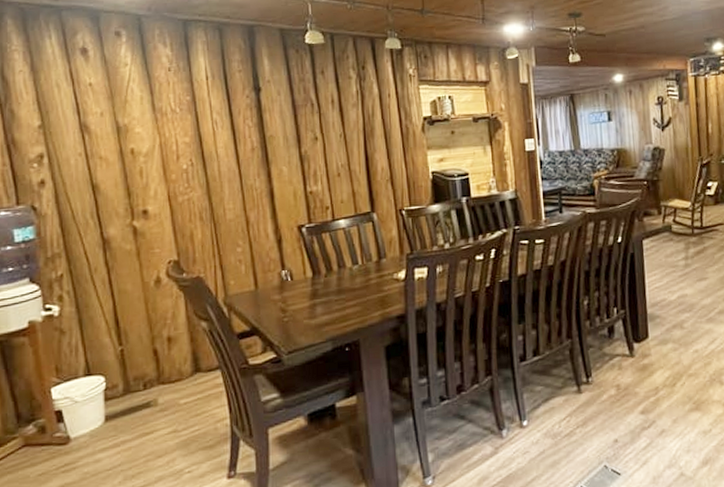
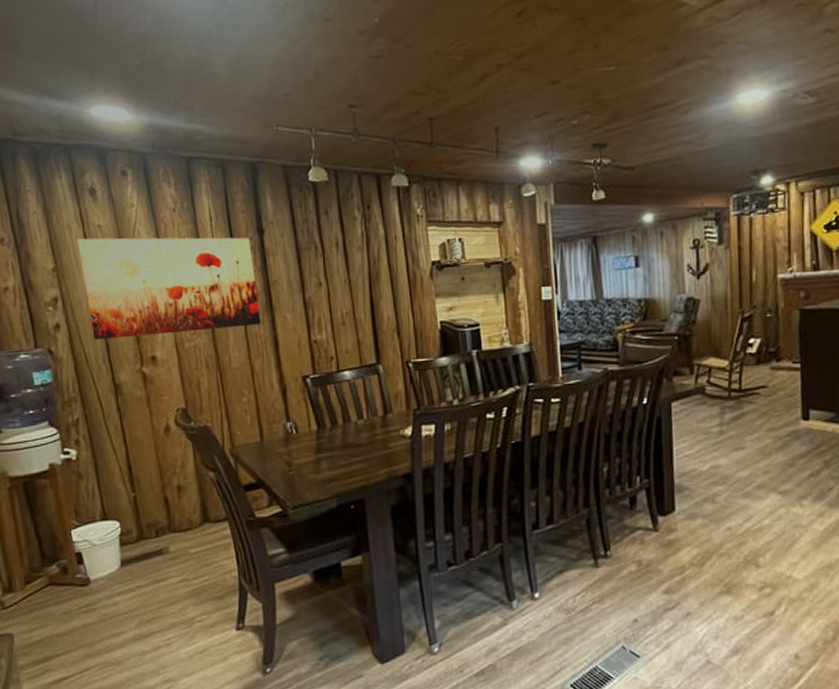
wall art: none [66,95,257,195] -> present [77,237,261,340]

